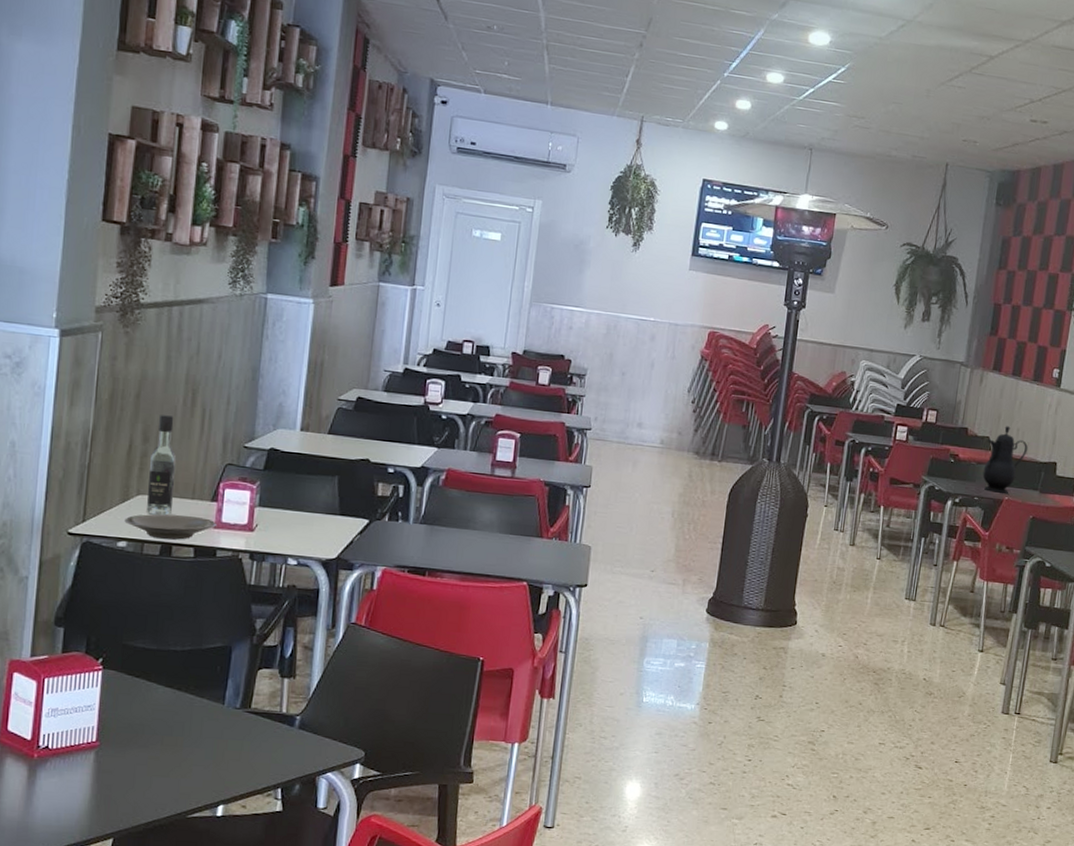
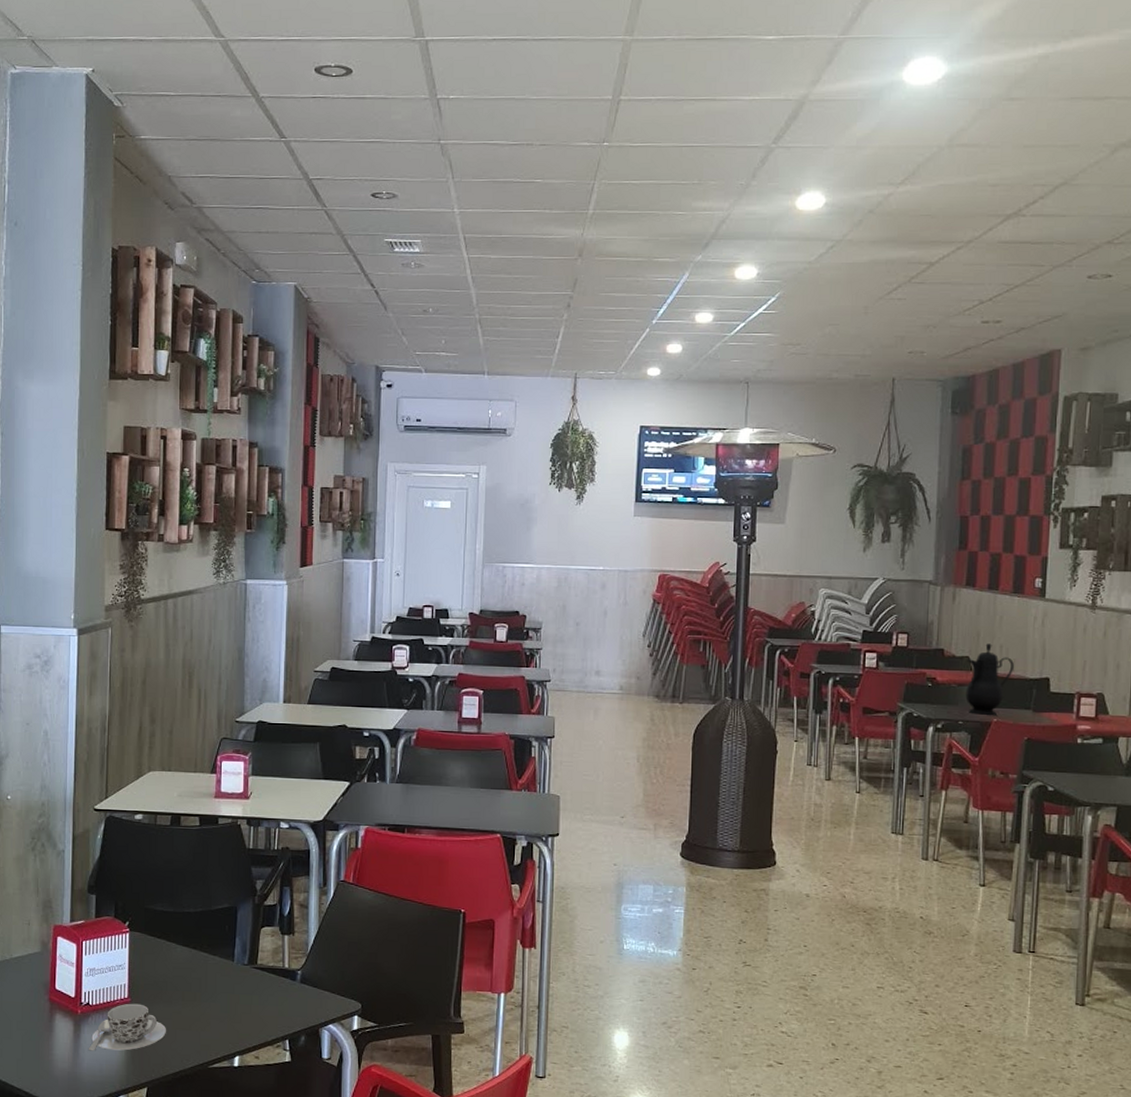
teacup: none [44,747,140,799] -> present [88,1003,166,1051]
saucer: present [124,513,218,540] -> none [139,787,218,810]
bottle: present [147,414,177,516] -> none [158,697,180,789]

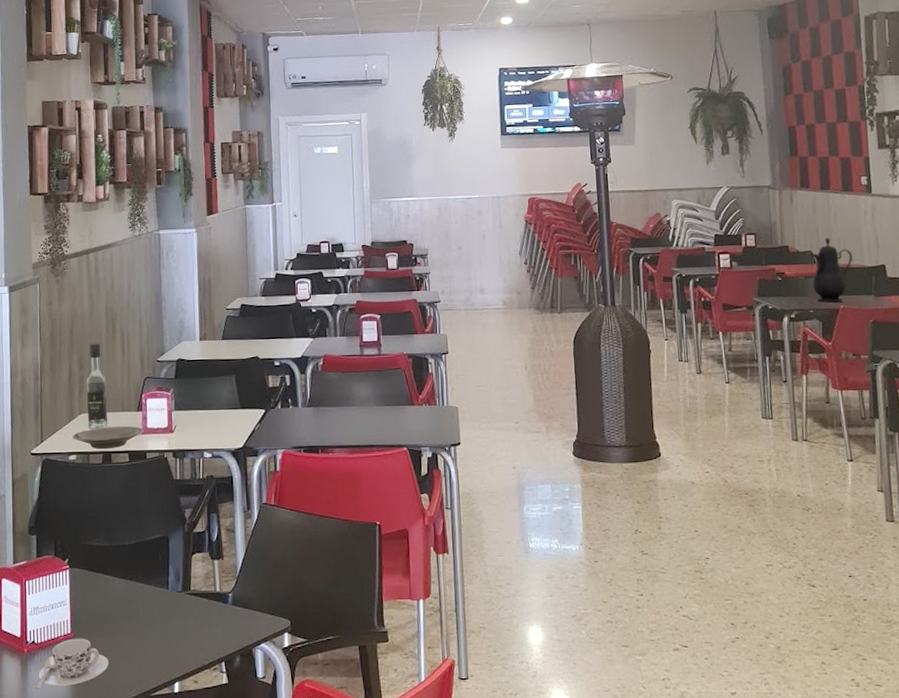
saucer: none [139,787,218,810] -> present [72,426,145,449]
bottle: none [158,697,180,789] -> present [87,343,108,429]

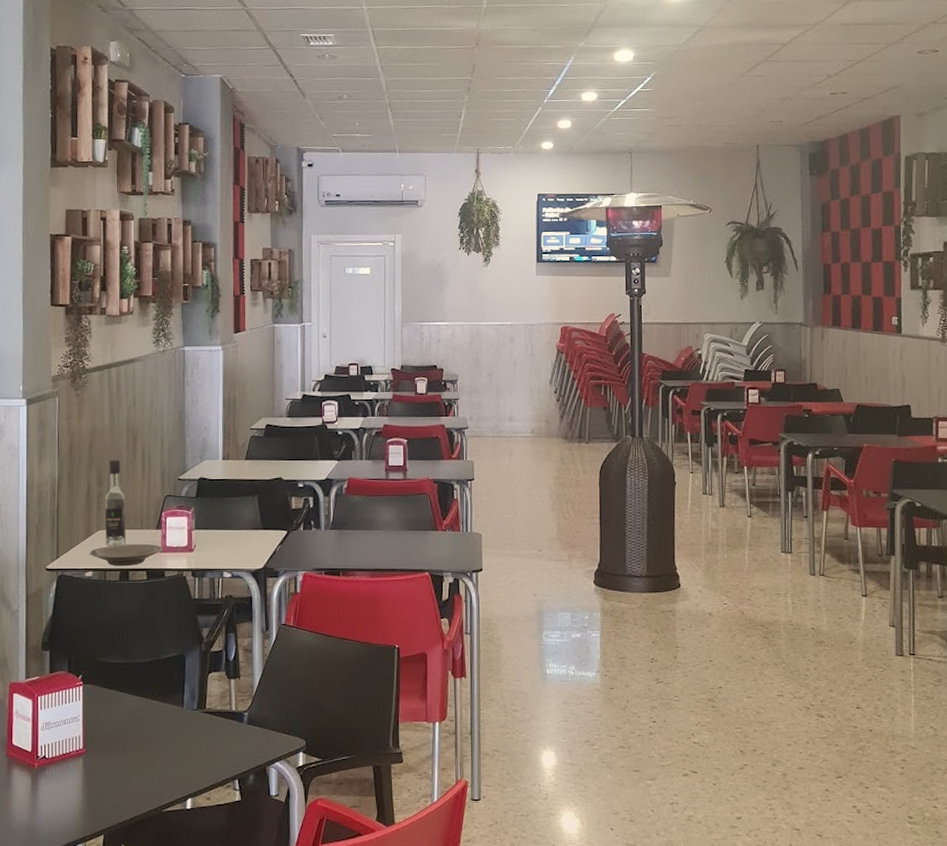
teacup: present [35,638,109,689] -> none [45,754,121,803]
coffeepot: present [810,238,852,303] -> none [837,377,879,441]

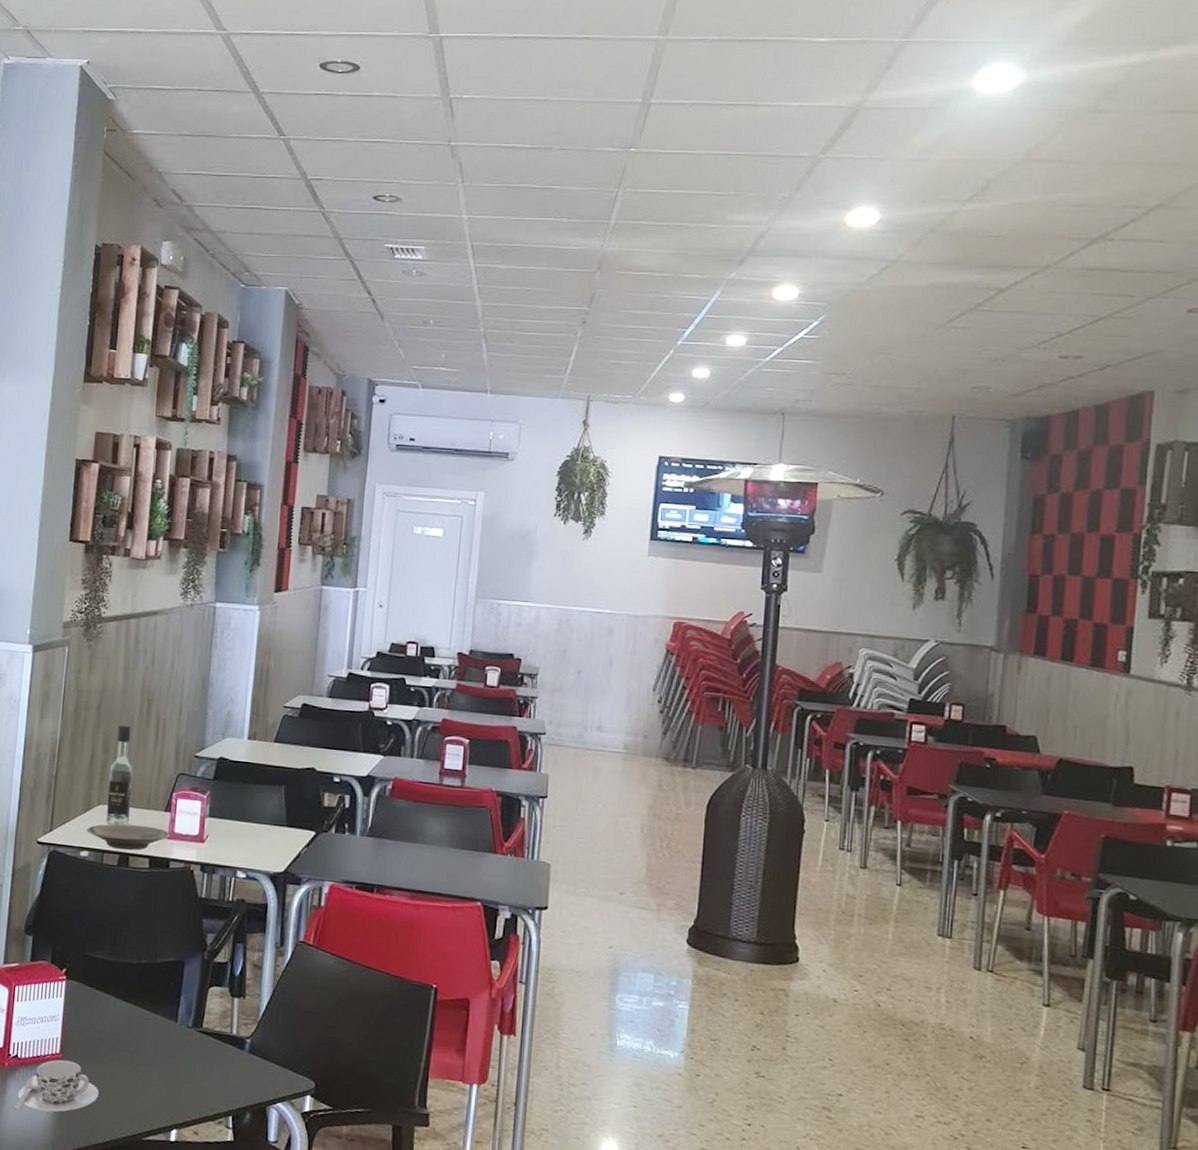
teacup: none [45,754,121,803] -> present [13,1059,99,1112]

